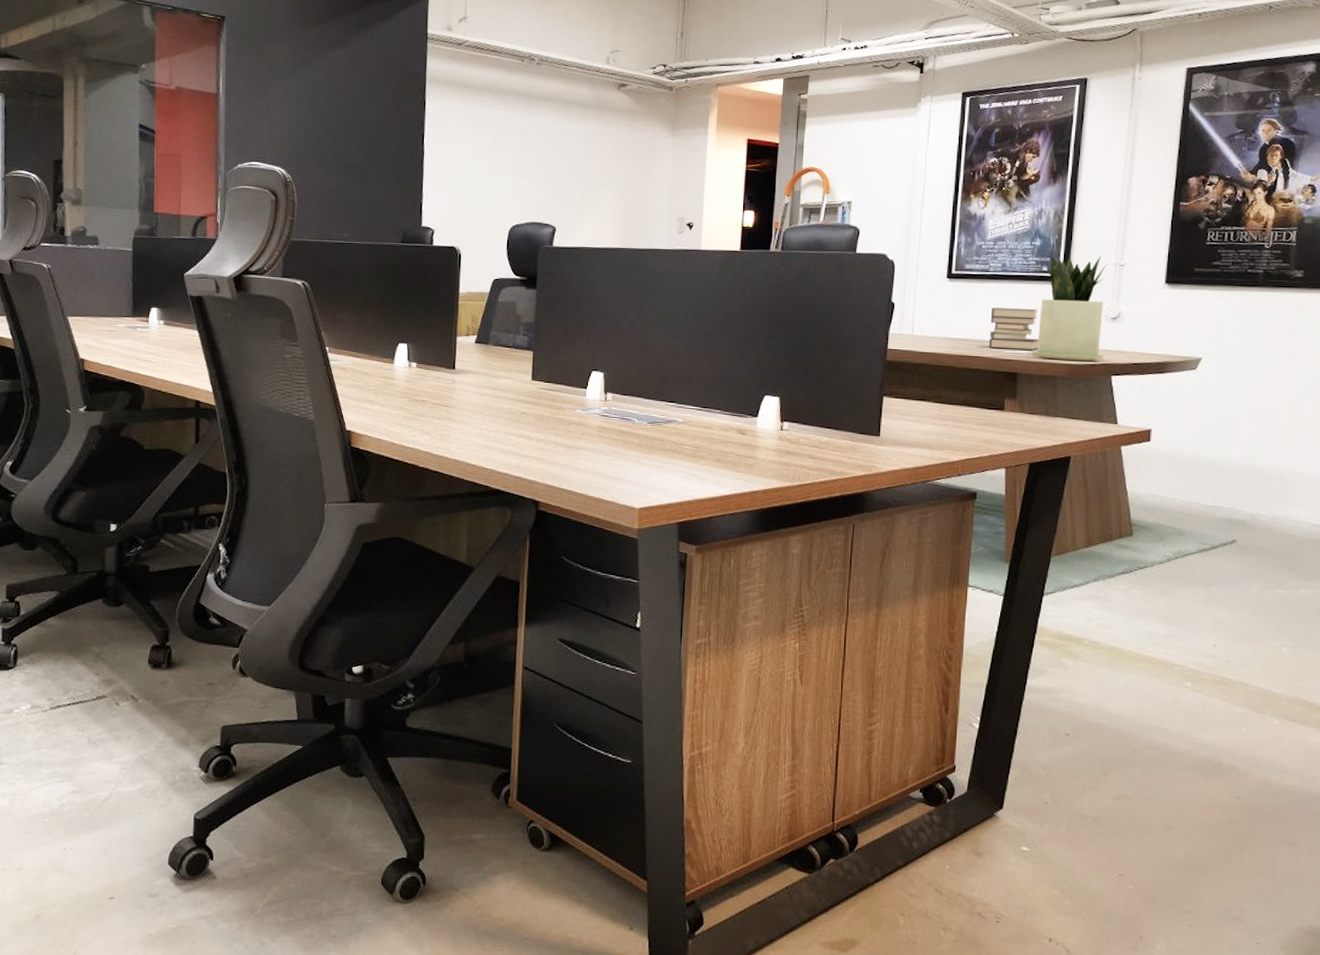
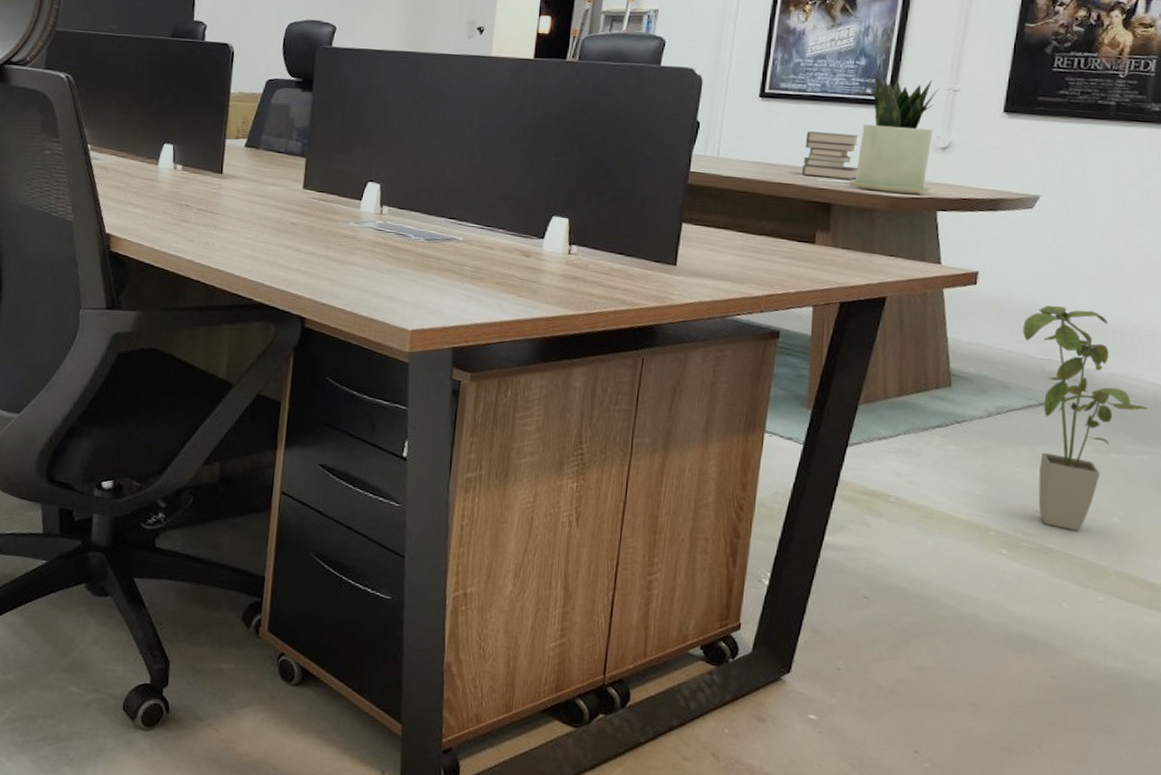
house plant: none [1193,457,1308,662] -> present [1022,305,1148,532]

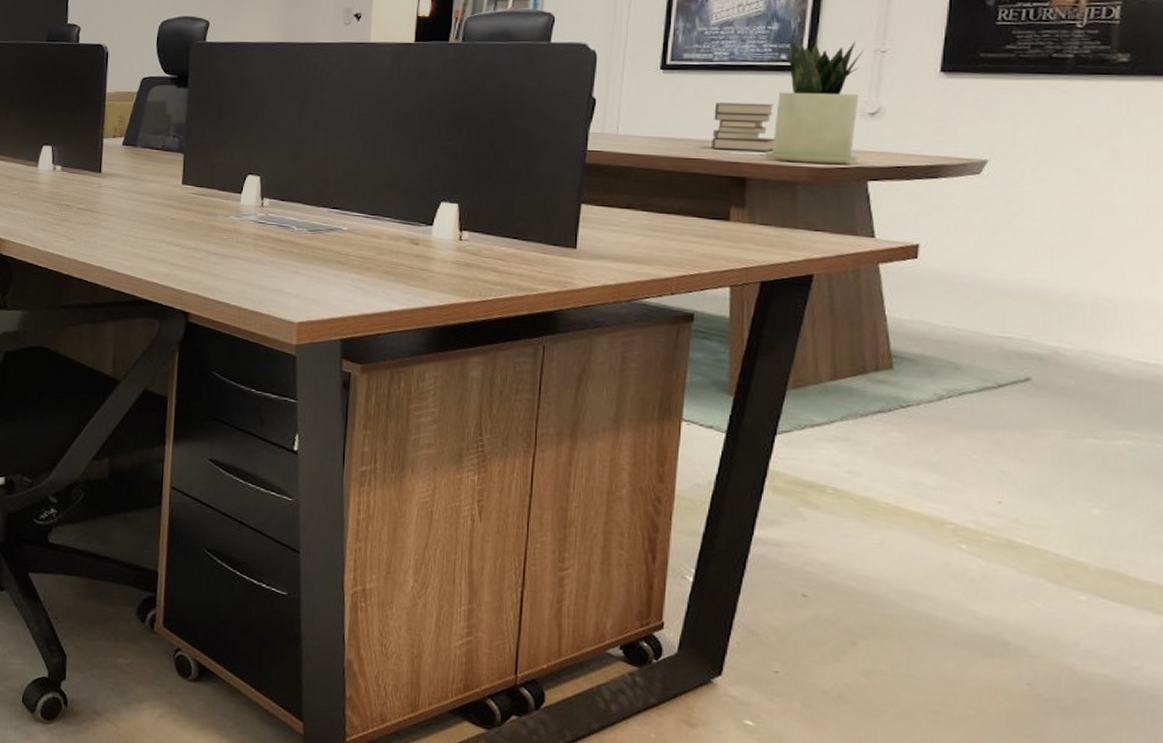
house plant: present [1022,305,1148,532] -> none [974,278,1130,525]

